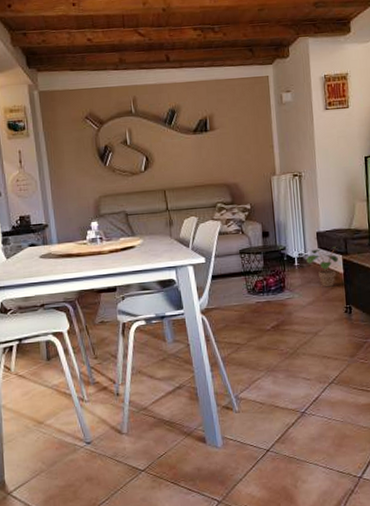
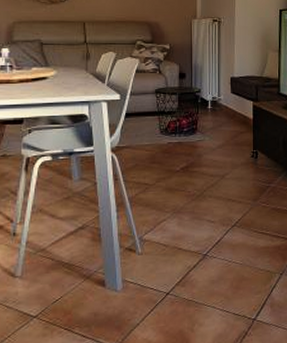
potted plant: present [306,246,339,287] -> none [219,92,249,132]

